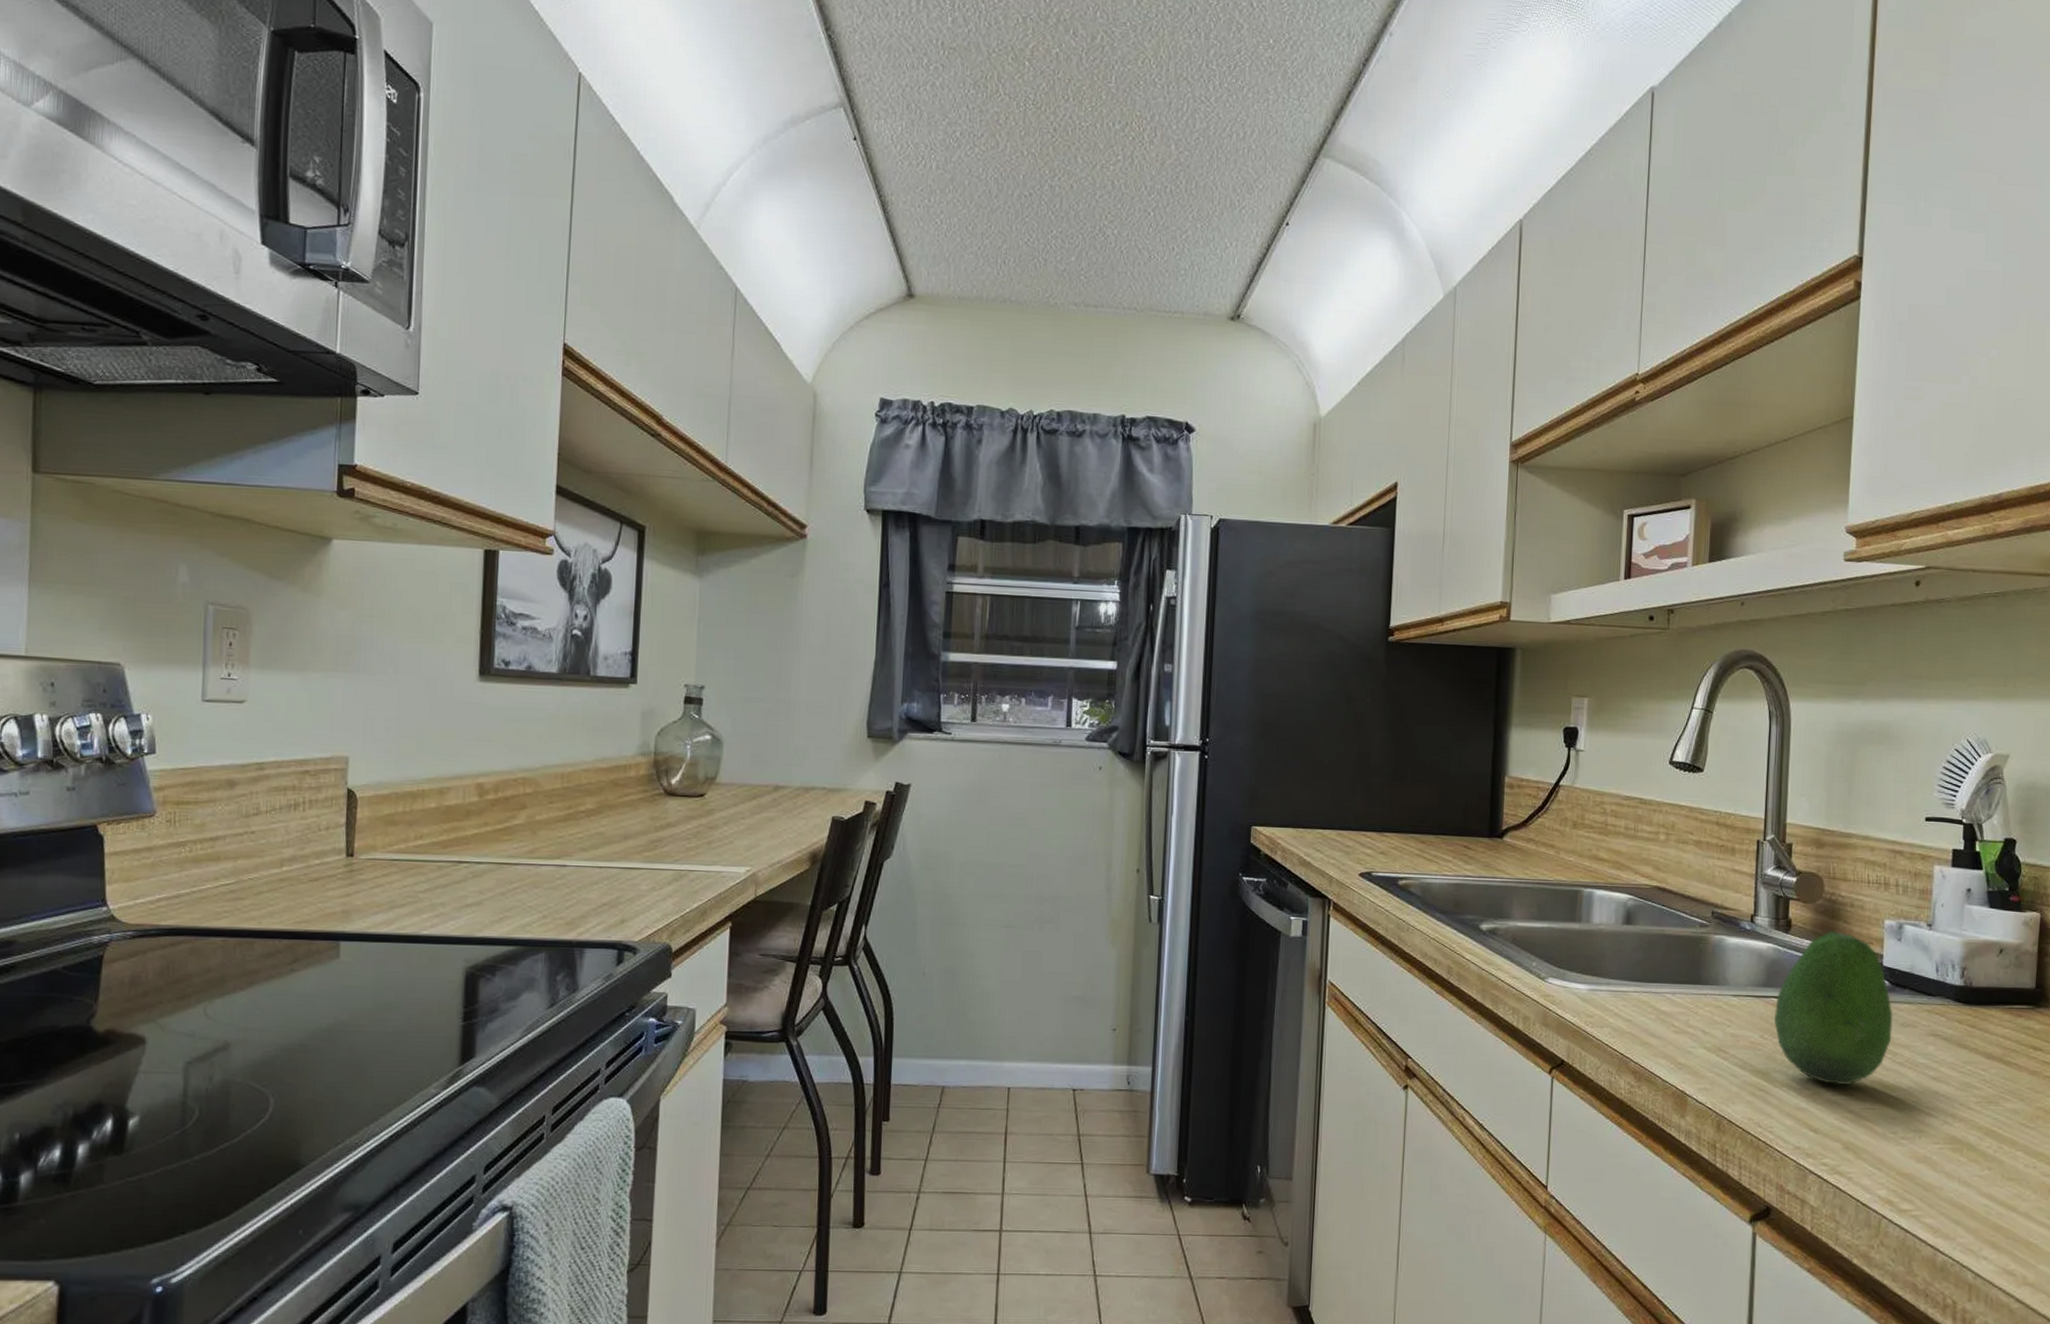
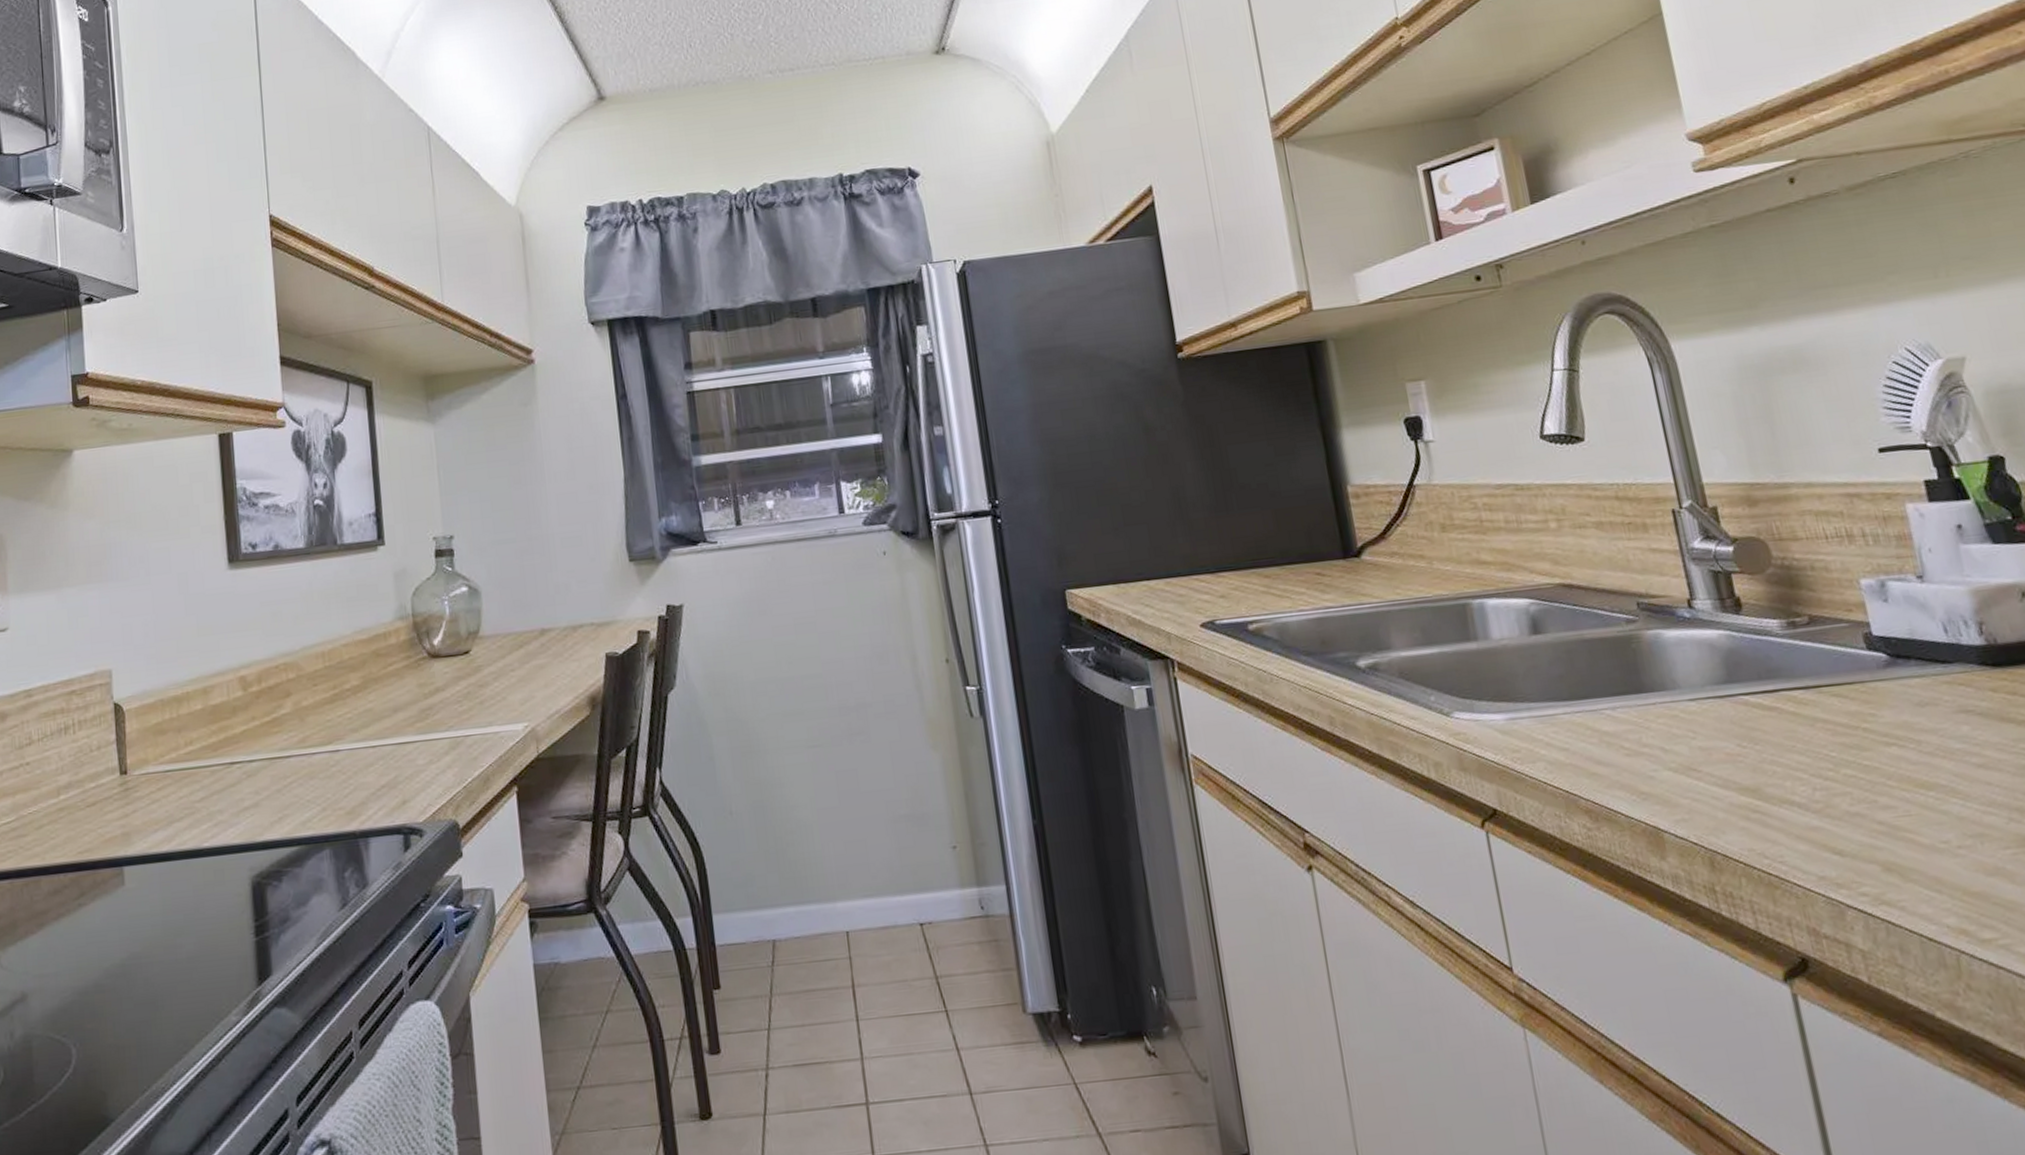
fruit: present [1774,930,1893,1086] -> none [1745,601,1910,792]

